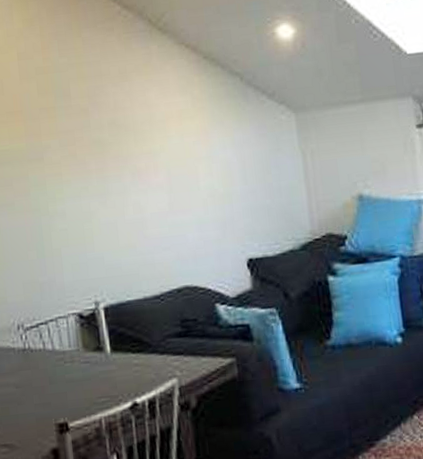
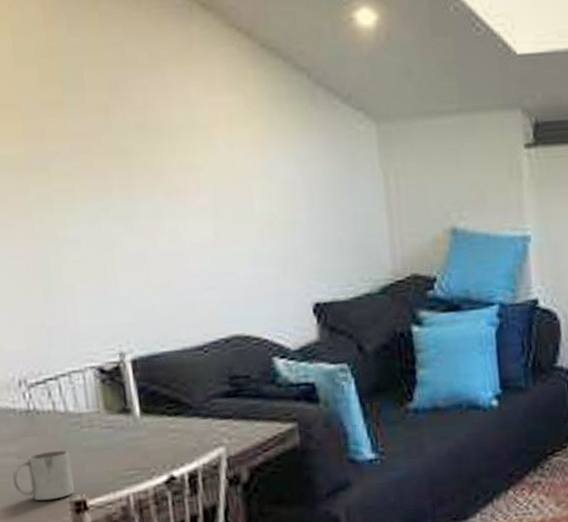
mug: none [11,381,59,423] -> present [12,450,74,501]

